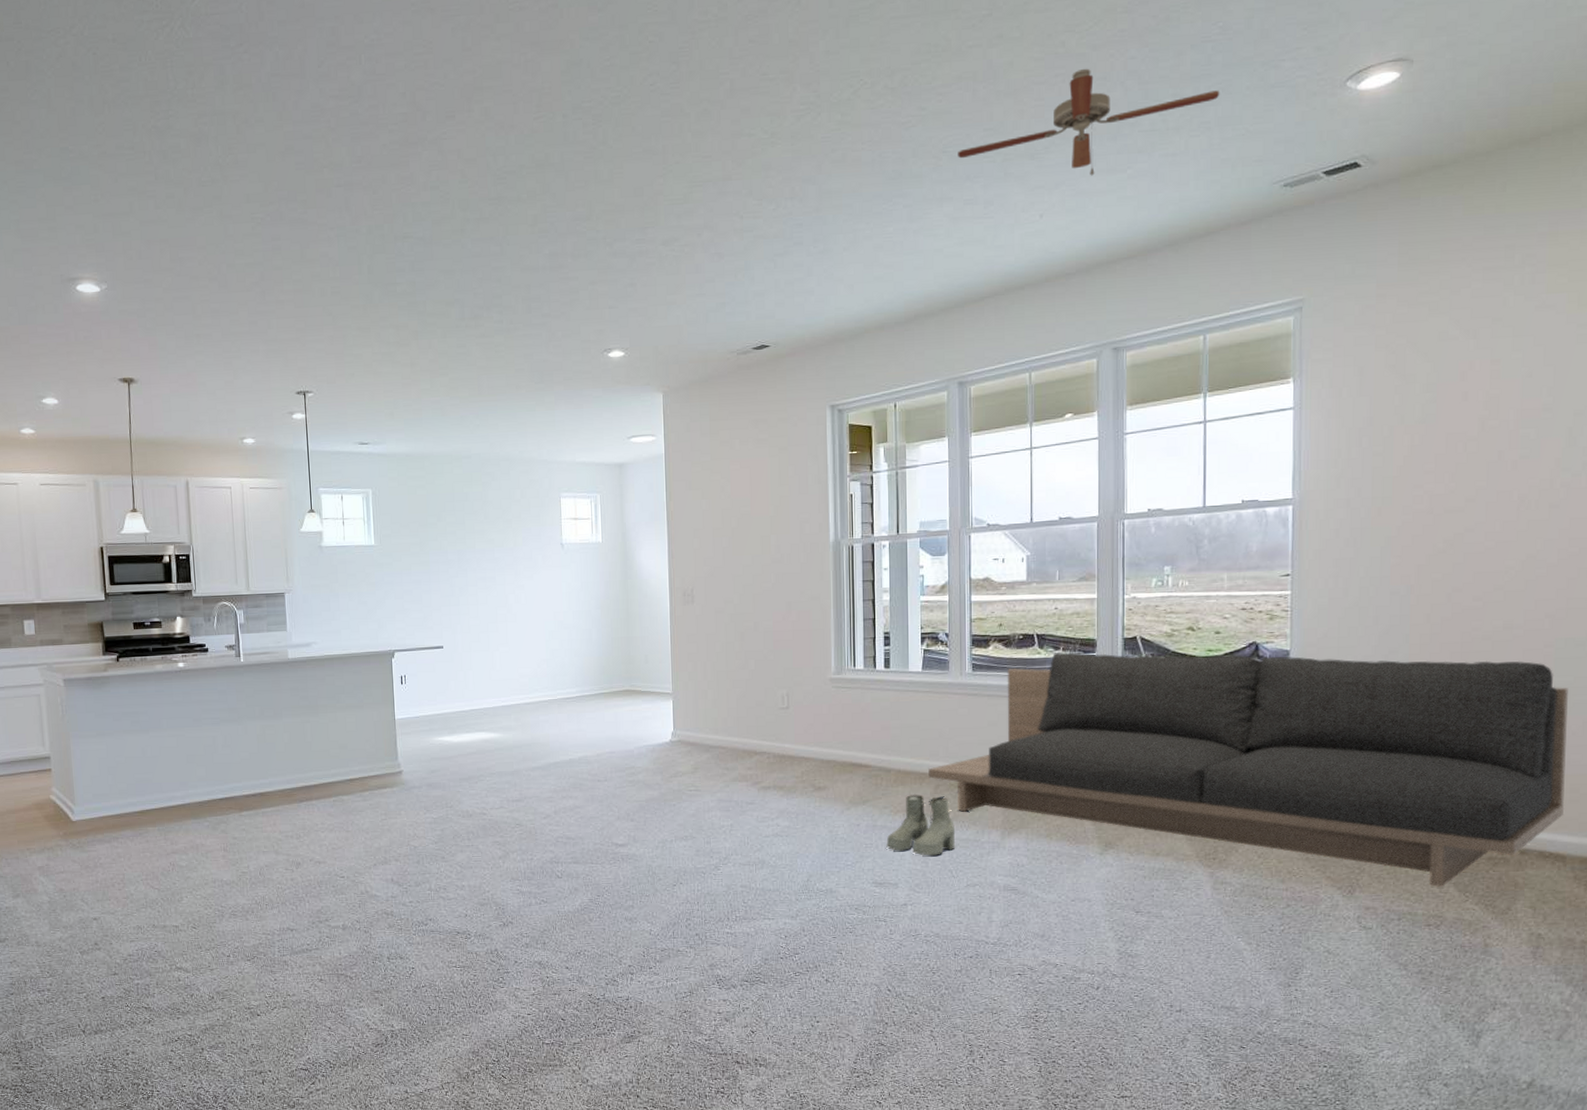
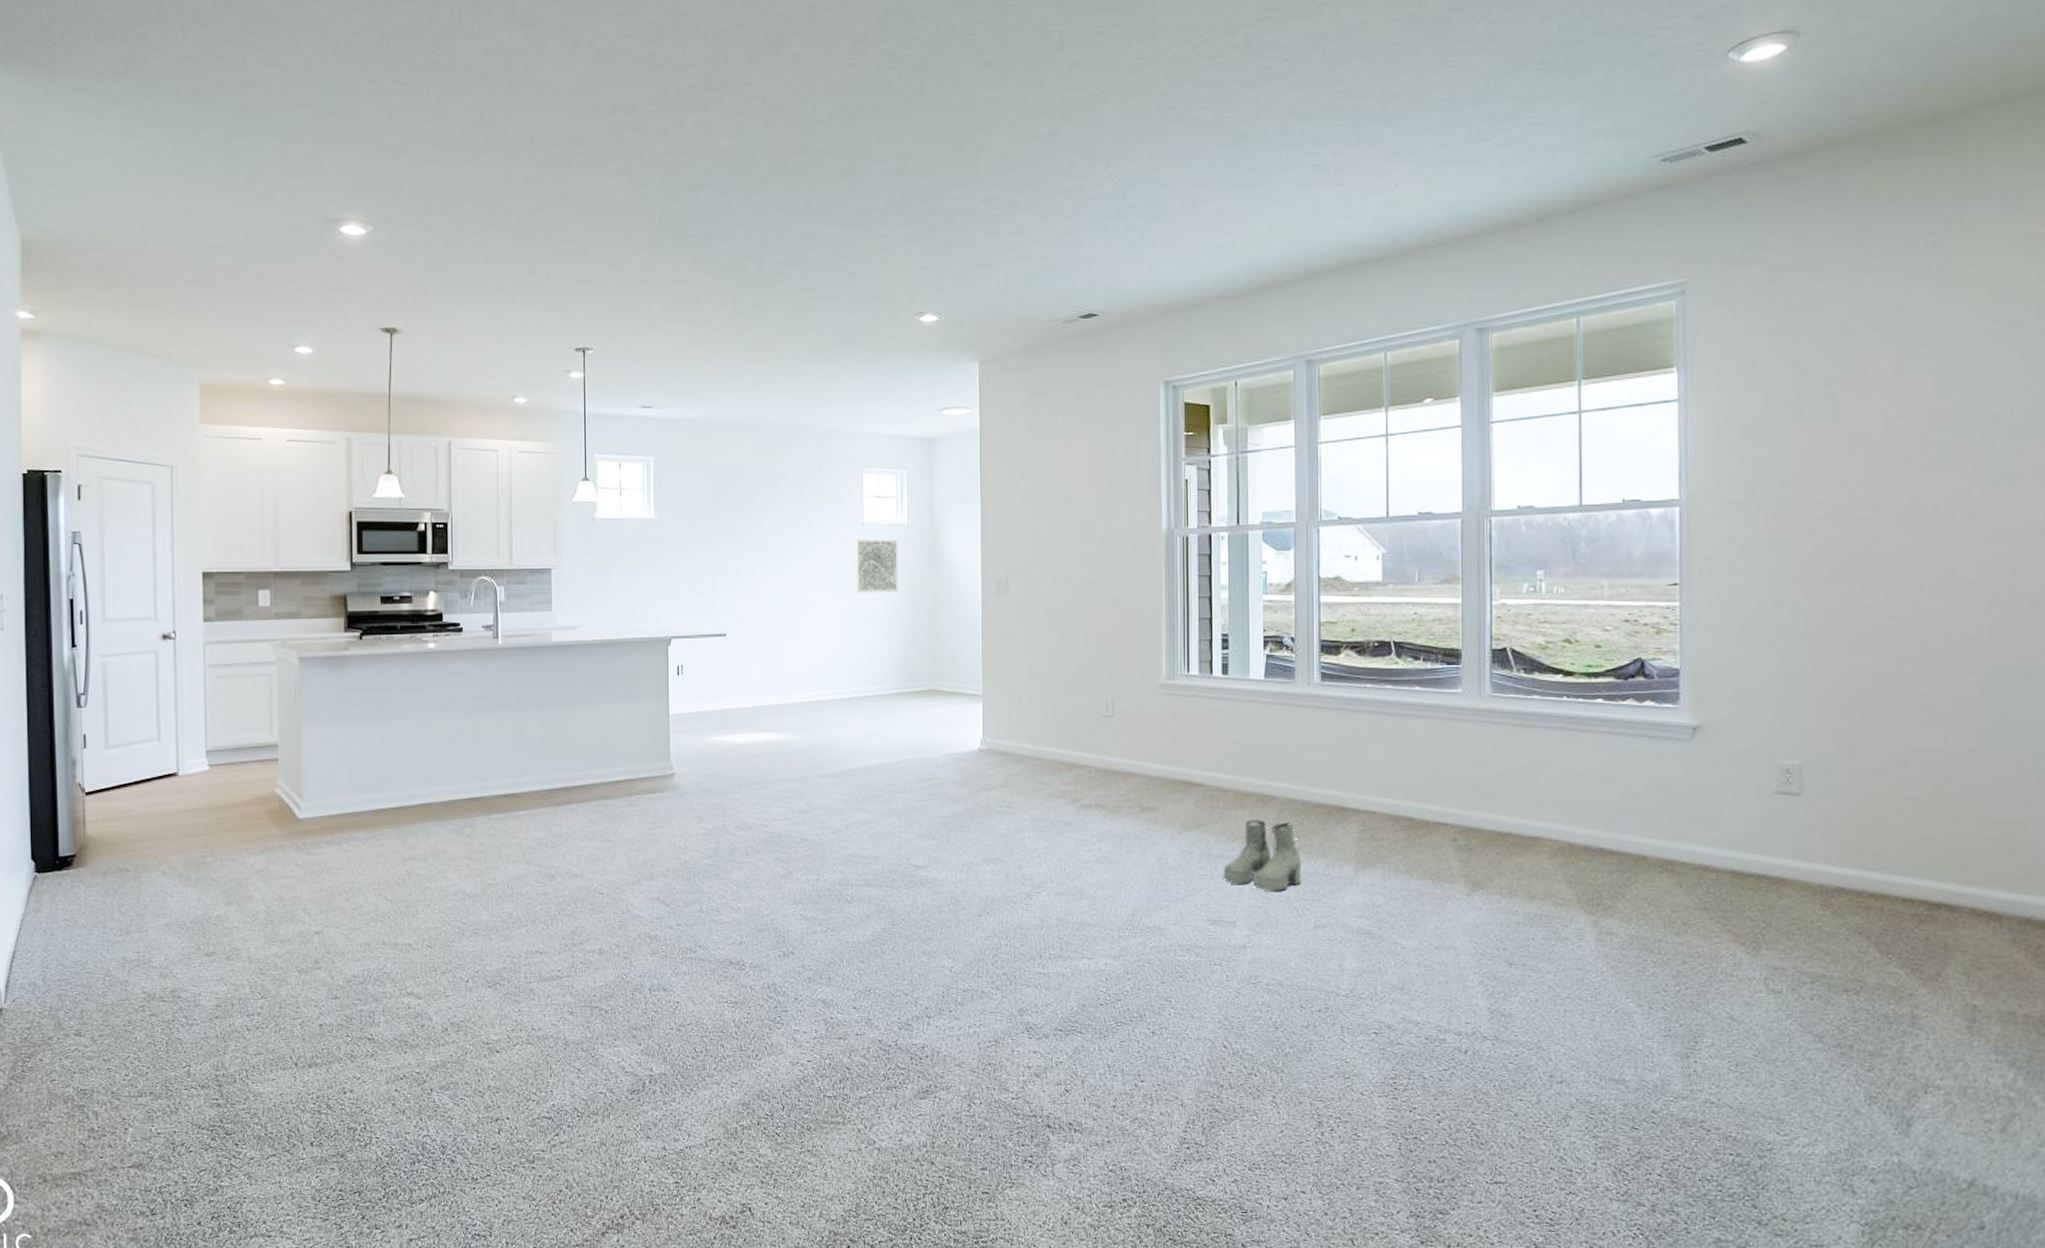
wall art: none [555,556,596,607] -> present [855,539,899,594]
sofa: present [928,652,1568,888] -> none [1271,663,1998,947]
ceiling fan: present [958,68,1220,176] -> none [1306,30,1591,144]

